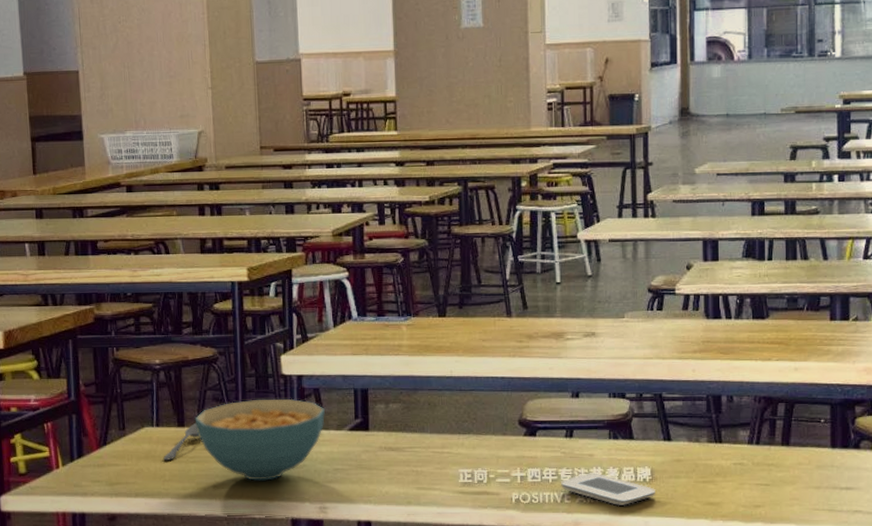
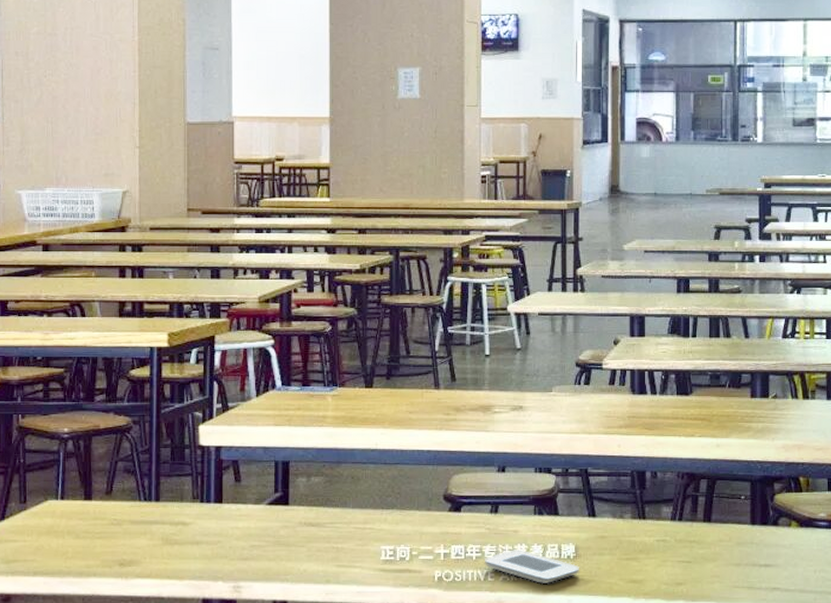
spoon: present [163,422,200,461] -> none [67,495,108,536]
cereal bowl: present [194,398,325,481] -> none [103,470,243,558]

